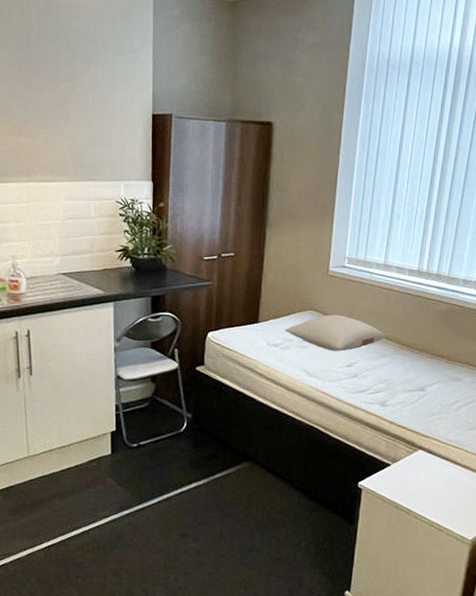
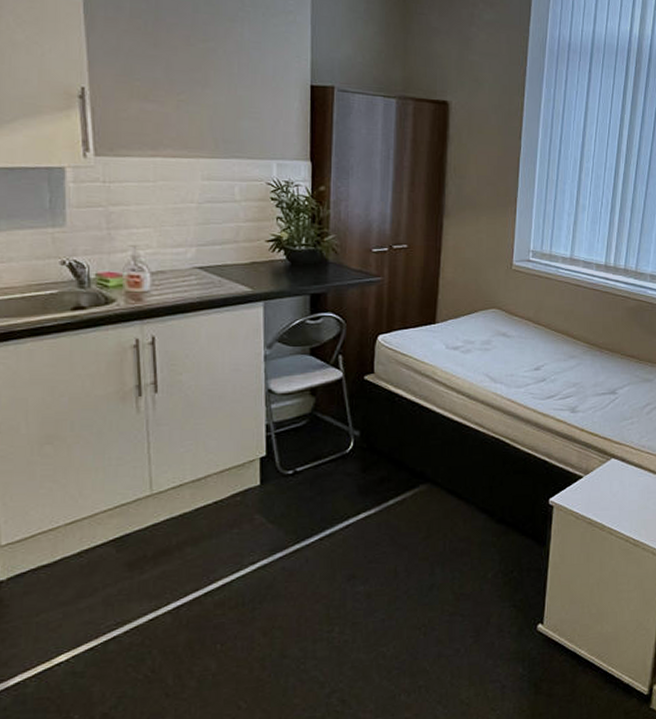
pillow: present [284,314,386,352] -> none [465,313,575,354]

